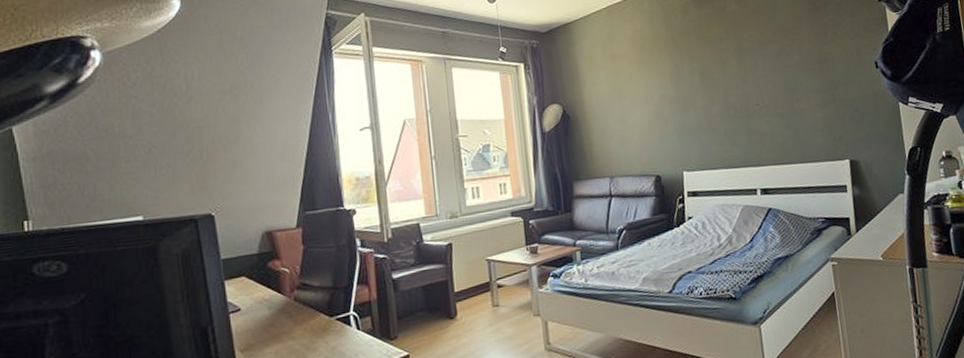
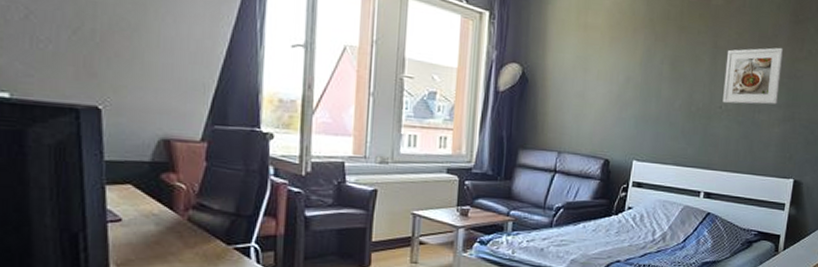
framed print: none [753,36,814,100] -> present [722,47,783,105]

